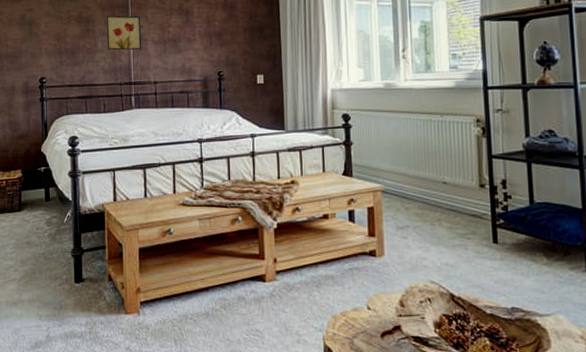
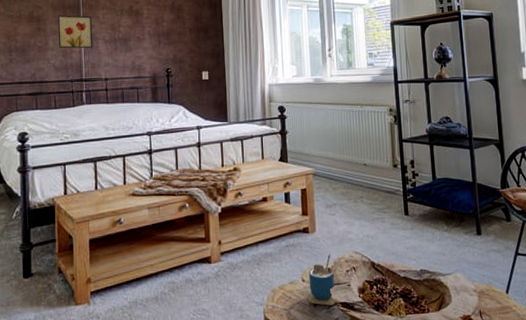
cup: none [374,281,407,339] -> present [308,254,336,306]

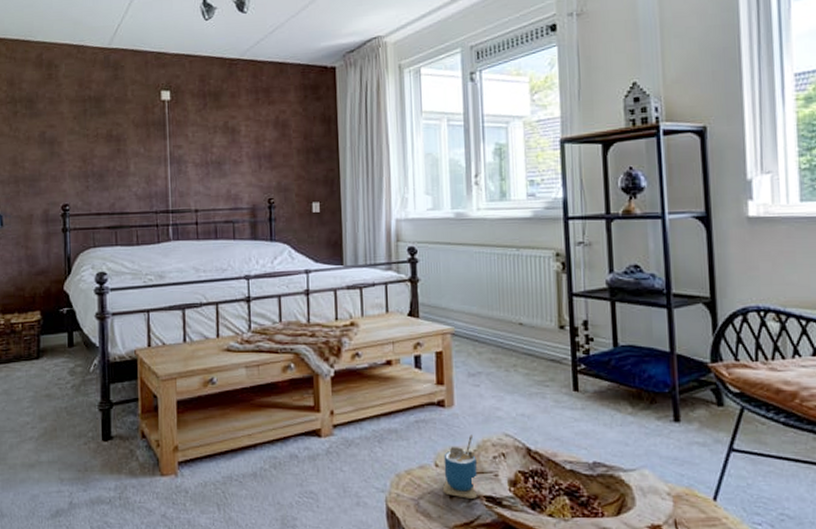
wall art: present [57,15,92,49] -> none [139,133,180,174]

